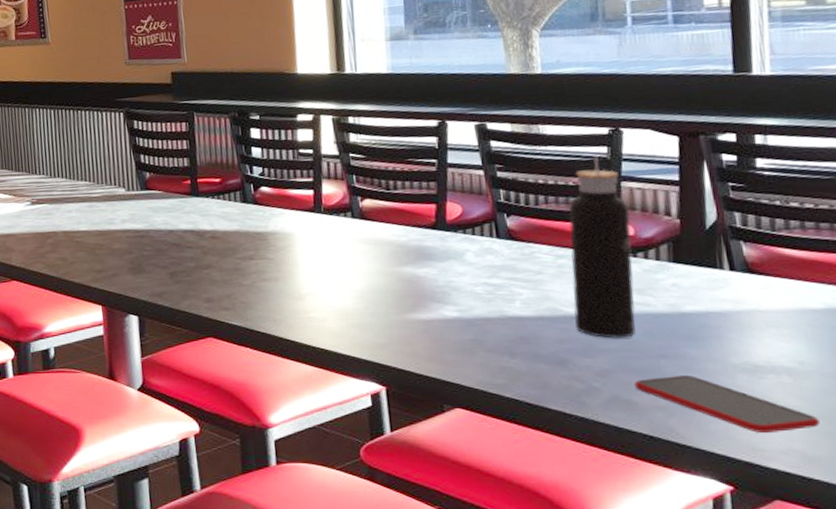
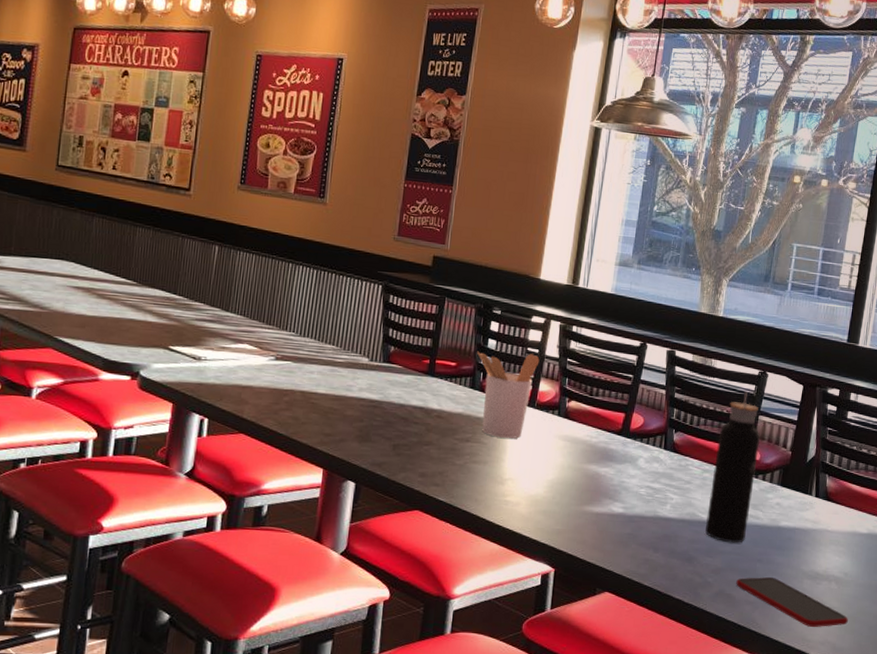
utensil holder: none [240,155,317,251] -> present [476,351,540,439]

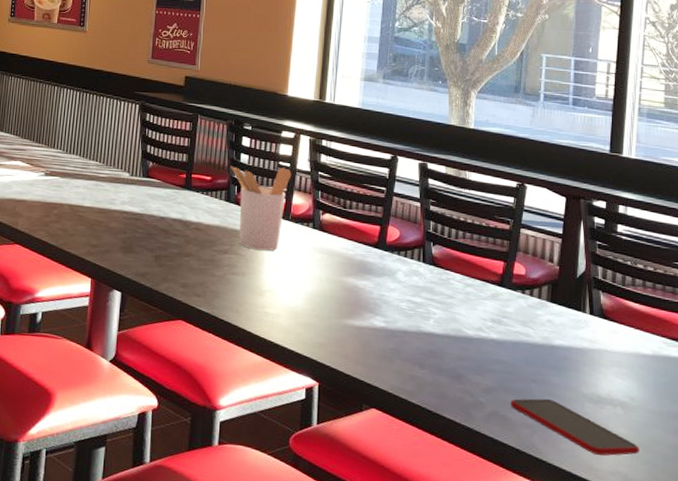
water bottle: present [705,391,760,543] -> none [472,203,523,362]

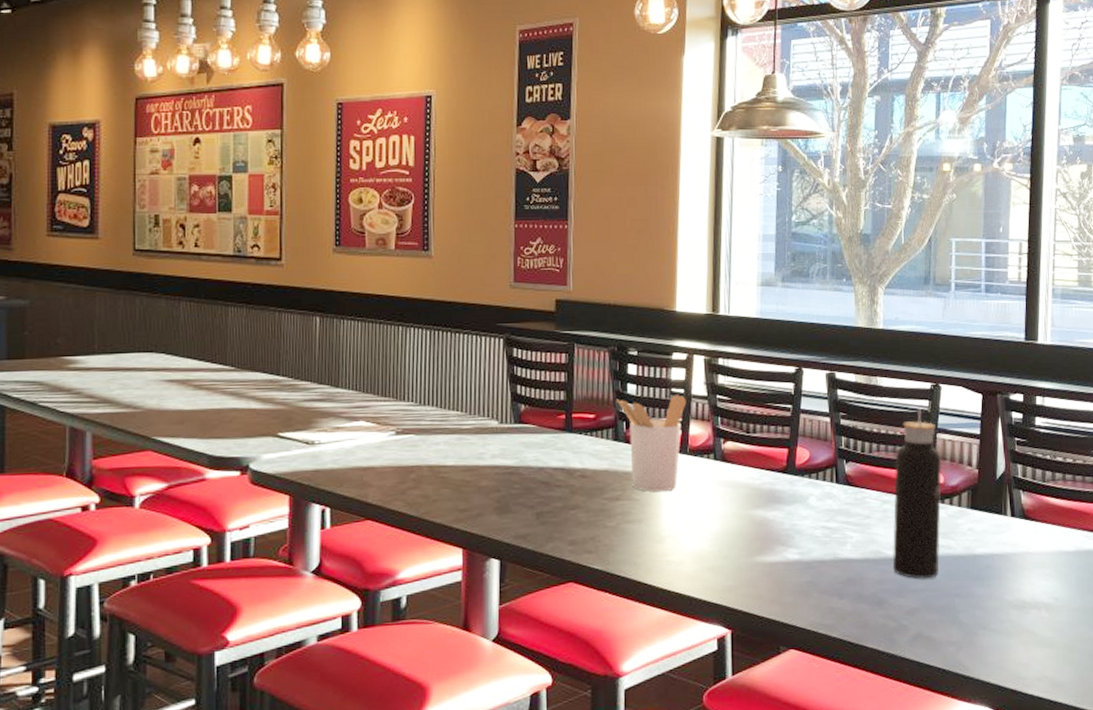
water bottle: none [472,203,523,362] -> present [892,408,941,579]
smartphone: present [510,398,639,456] -> none [935,612,1065,663]

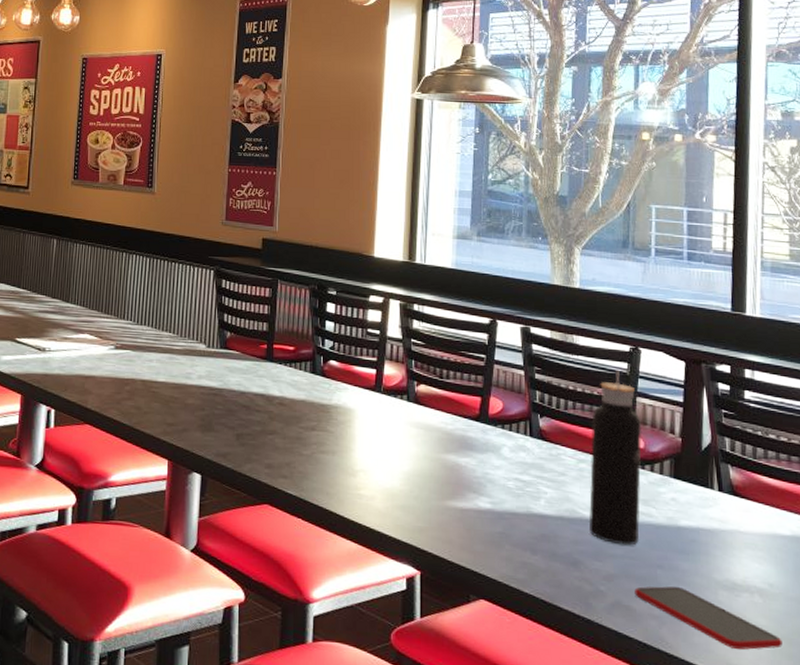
utensil holder: present [615,395,687,492] -> none [314,334,382,426]
smartphone: none [935,612,1065,663] -> present [634,586,783,650]

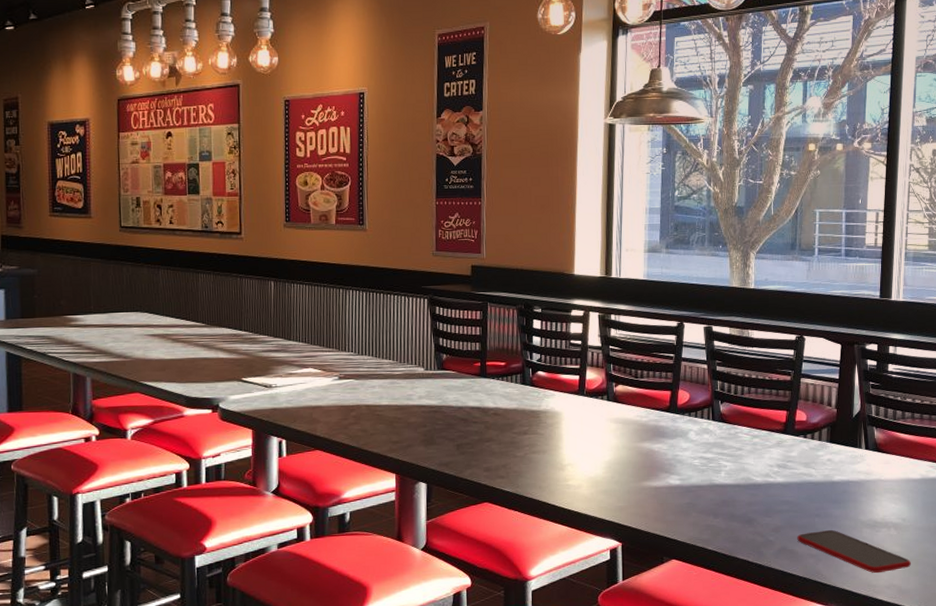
water bottle: present [588,369,642,546] -> none [760,356,804,502]

